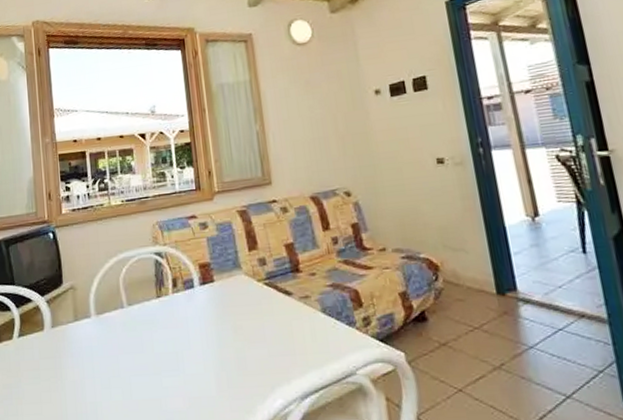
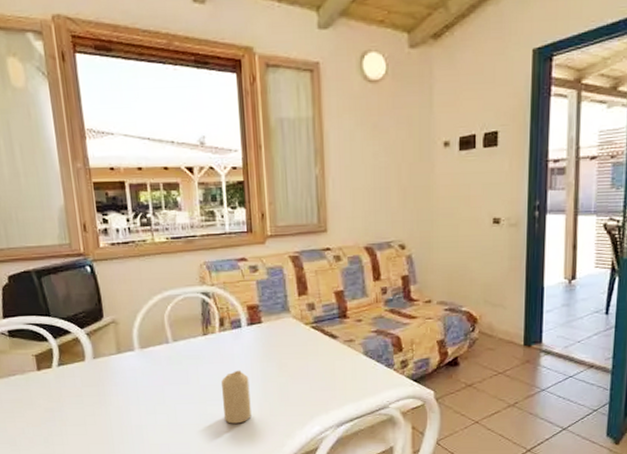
candle: none [176,334,209,398] -> present [222,370,251,424]

